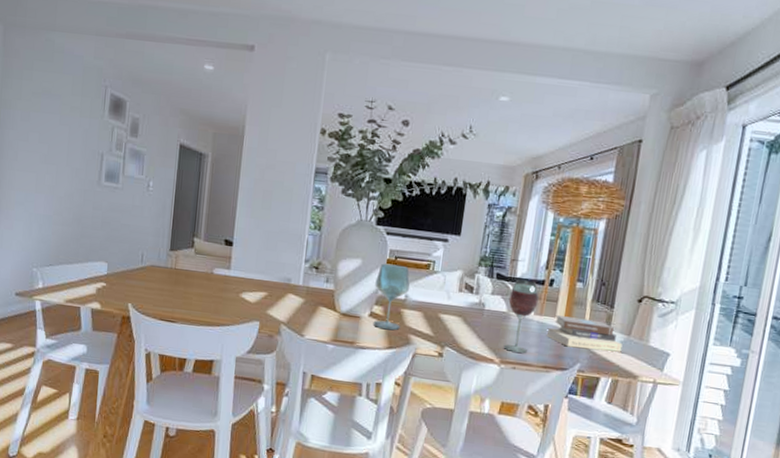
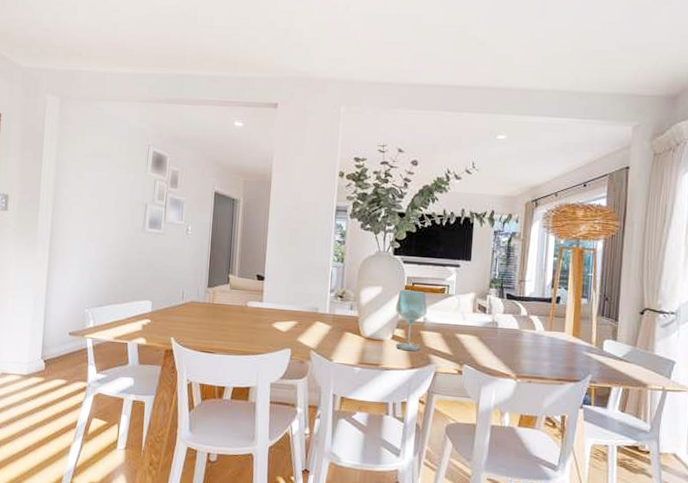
wineglass: present [503,279,539,354] -> none [518,298,547,368]
books: present [546,315,623,352] -> none [557,330,630,362]

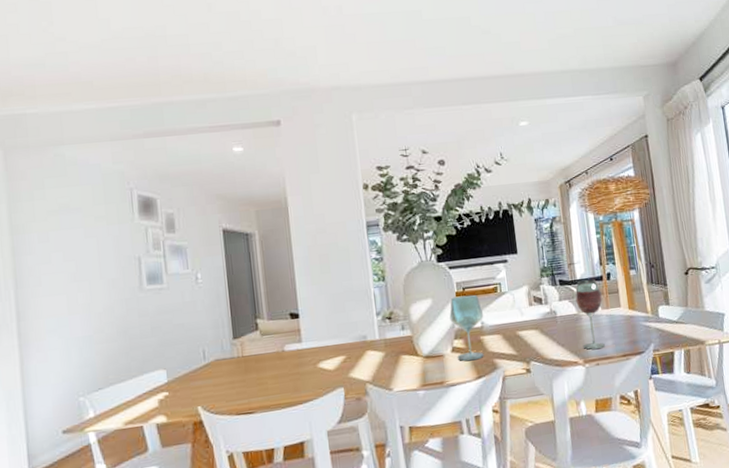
wineglass: none [518,298,547,368] -> present [575,279,606,350]

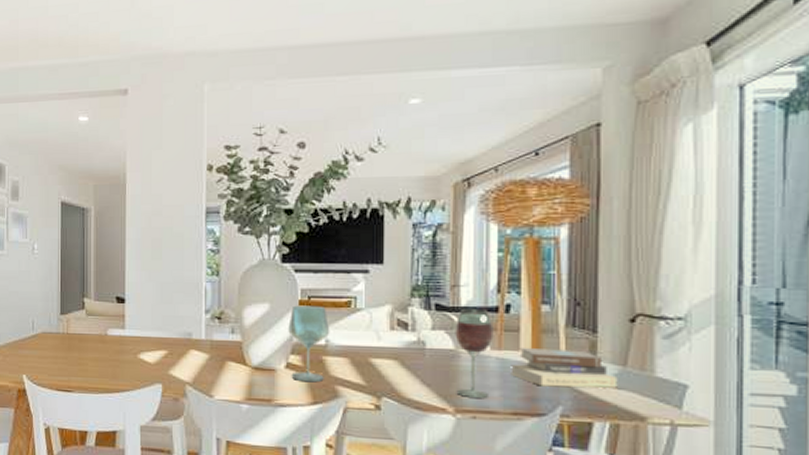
books: none [616,299,685,332] -> present [510,348,618,388]

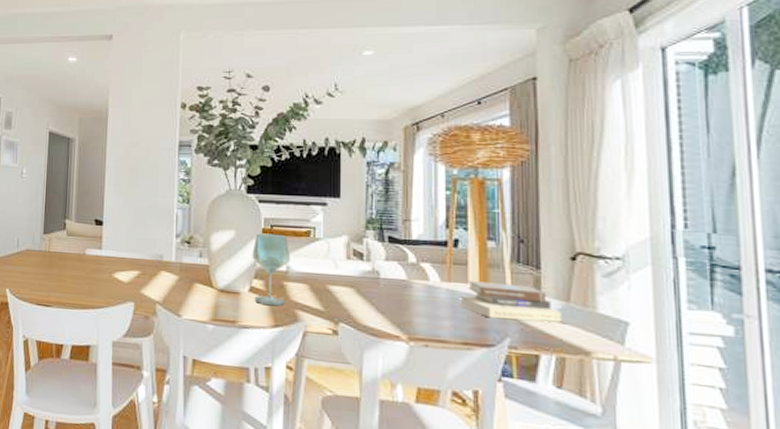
wineglass: present [455,308,494,399] -> none [407,241,443,328]

